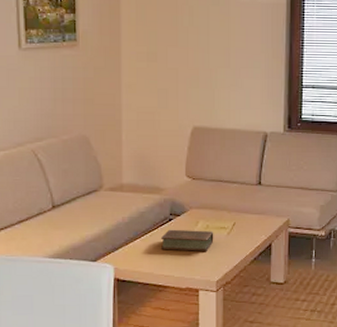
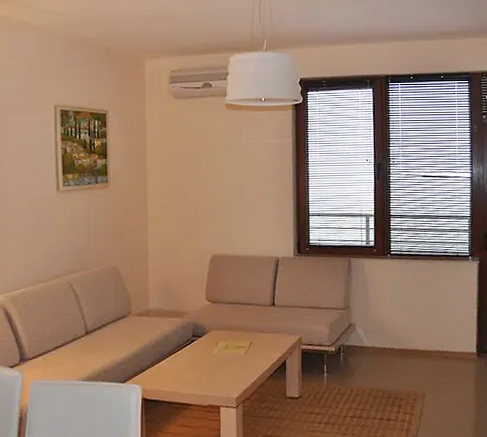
book: present [161,229,214,251] -> none [185,349,233,370]

